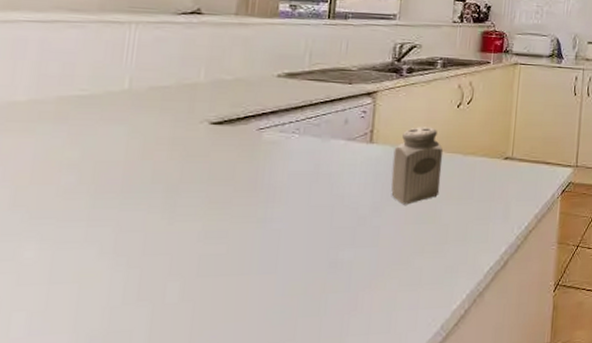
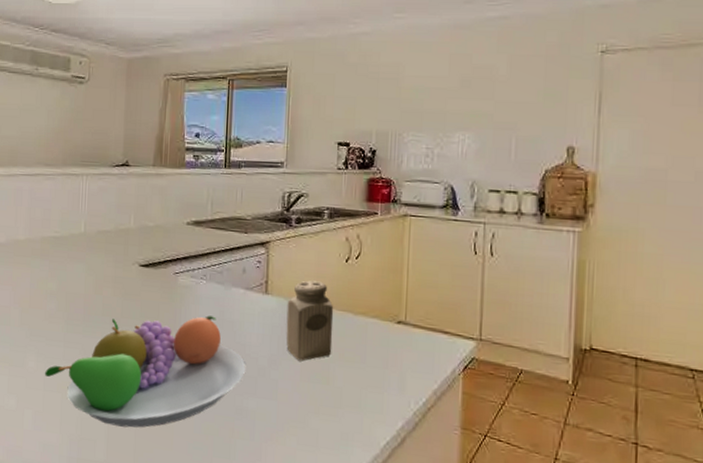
fruit bowl: none [52,171,344,309] -> present [45,316,246,428]

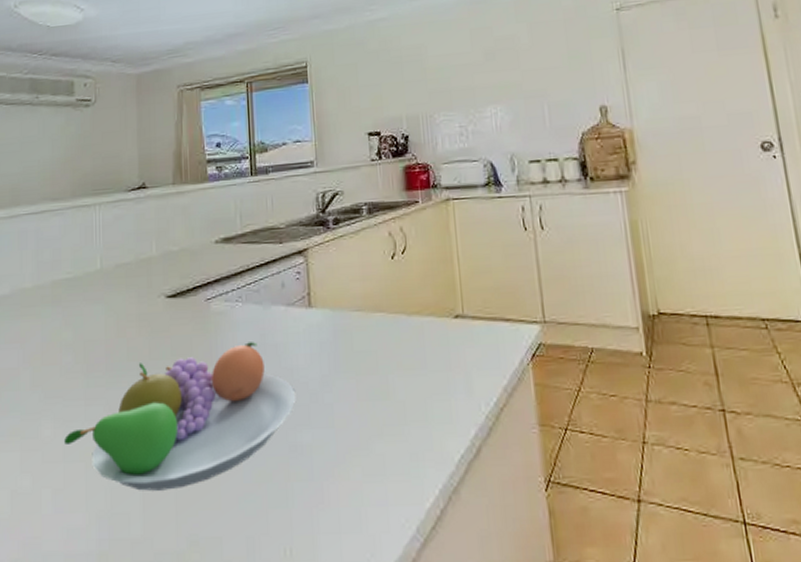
salt shaker: present [286,280,334,361] -> none [334,284,389,378]

